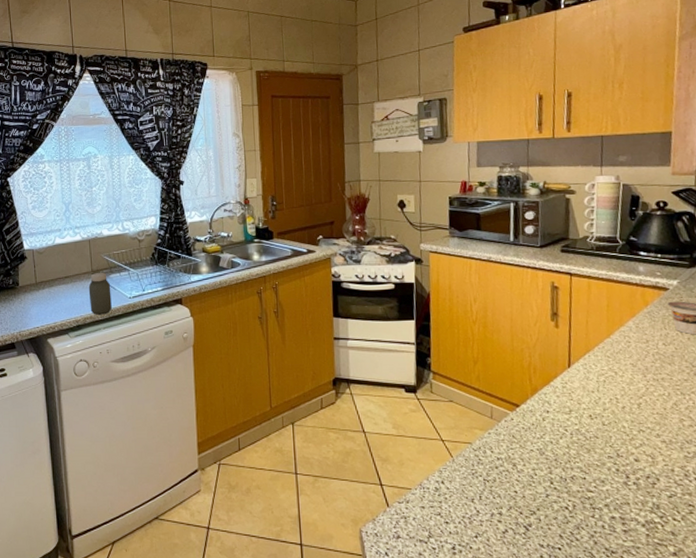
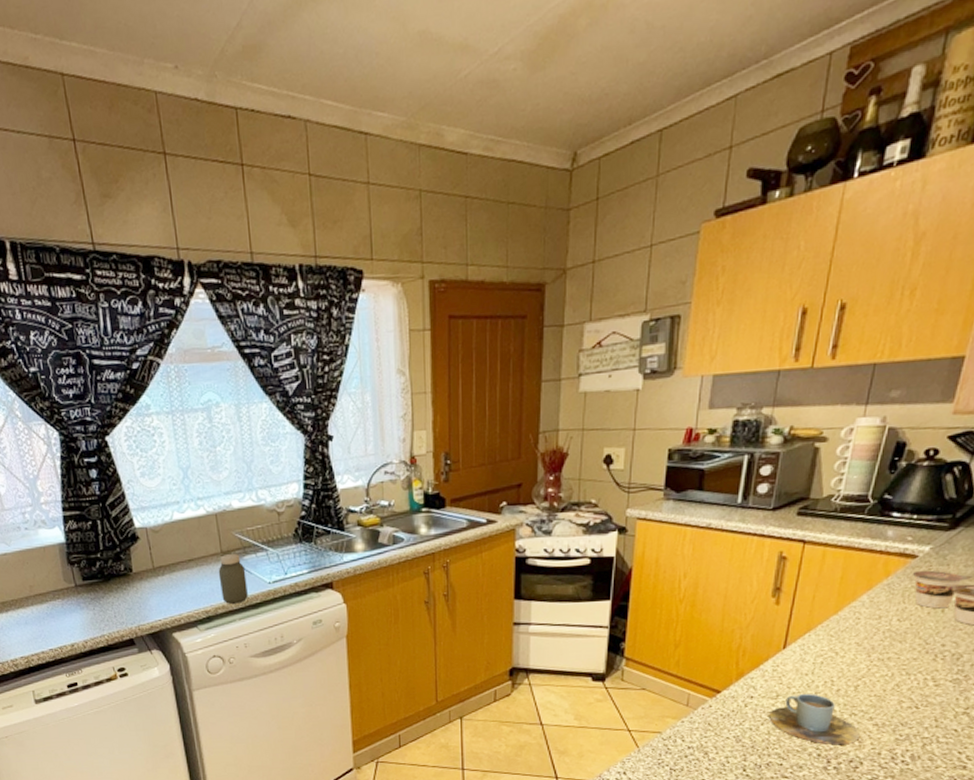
cup: none [566,409,651,460] -> present [769,693,860,744]

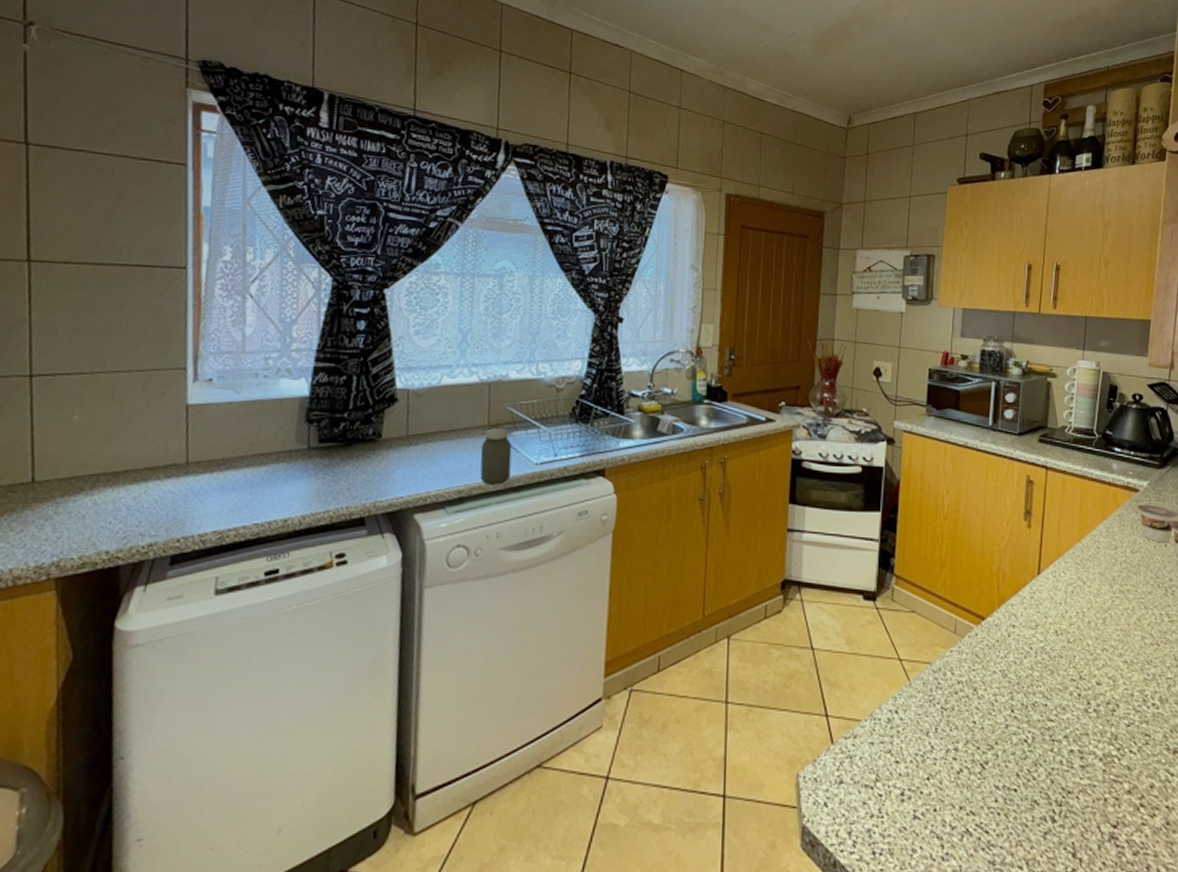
cup: present [769,693,860,744] -> none [1031,624,1113,683]

